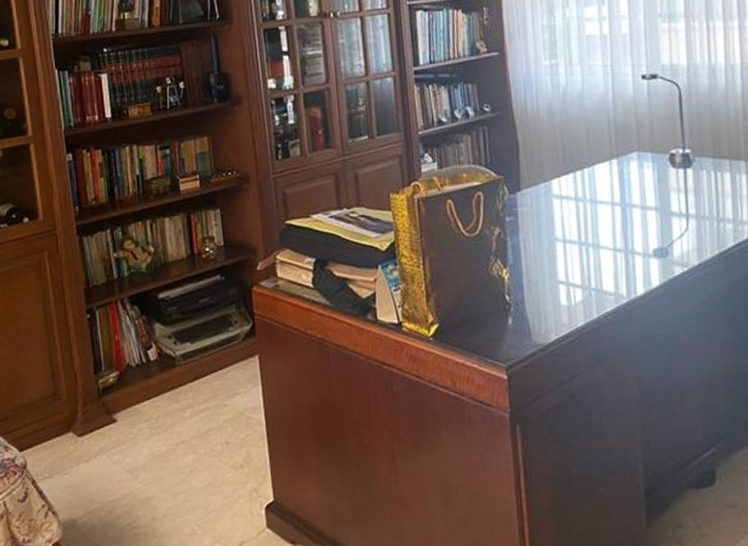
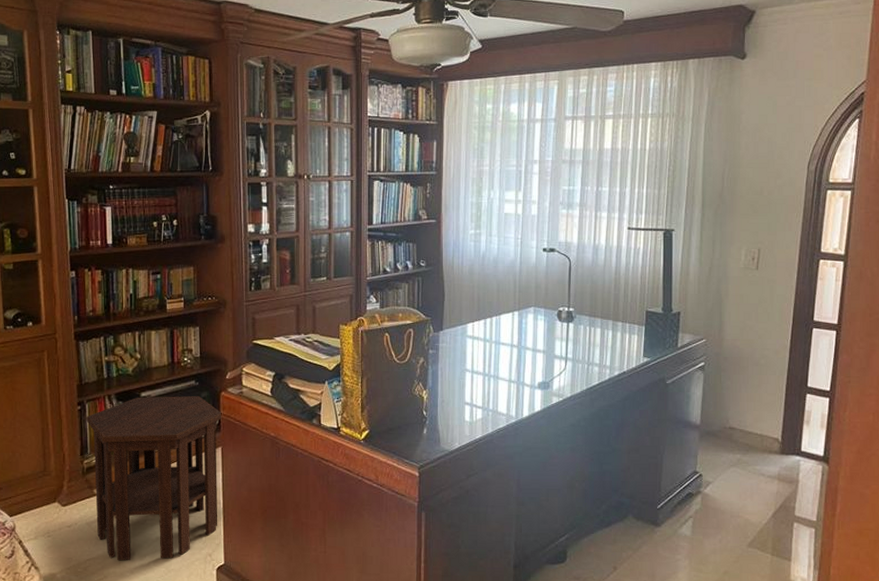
side table: none [98,294,263,501] -> present [86,396,223,561]

